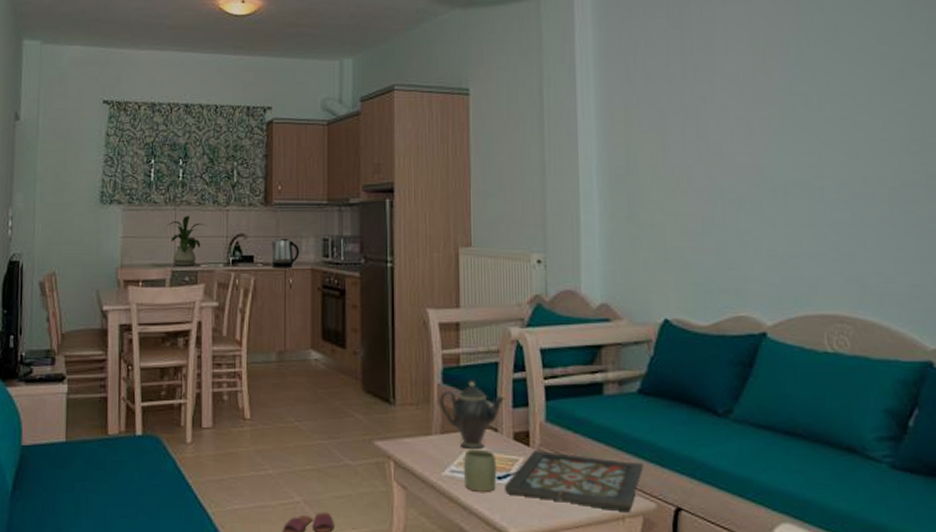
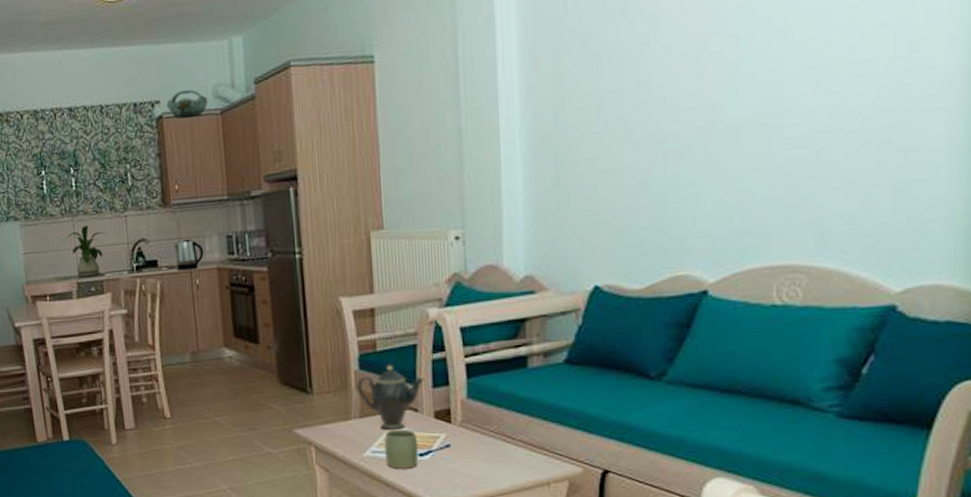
decorative basket: none [277,100,317,125] -> present [166,89,208,119]
decorative tray: present [505,450,644,511] -> none [427,426,570,477]

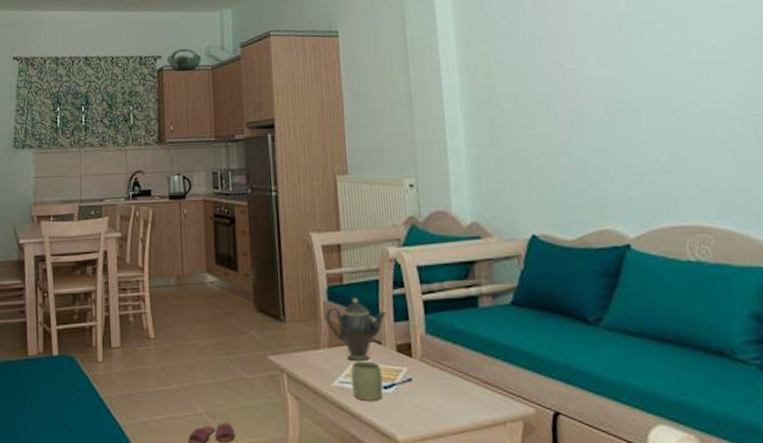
house plant: present [66,225,108,278] -> none [73,156,109,202]

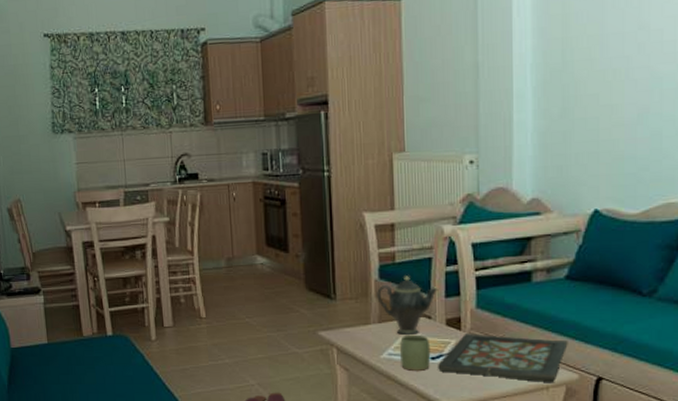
kettle: present [166,172,192,201] -> none [213,154,241,184]
decorative basket: present [167,49,202,72] -> none [211,19,249,45]
decorative tray: none [391,361,521,416] -> present [438,334,568,382]

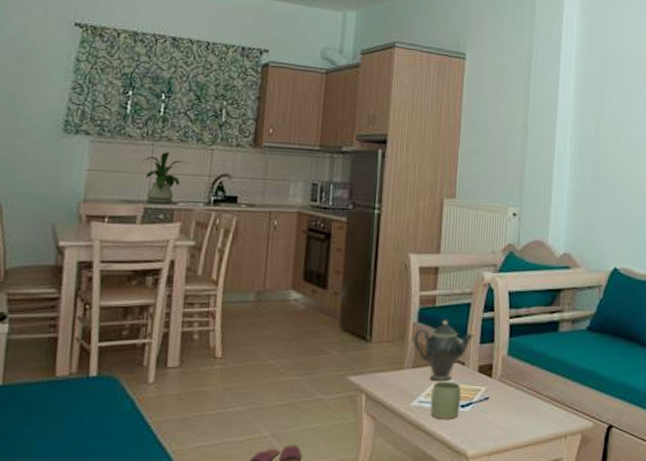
house plant: none [116,140,154,187] -> present [142,152,189,204]
decorative tray: present [438,334,568,382] -> none [467,381,586,430]

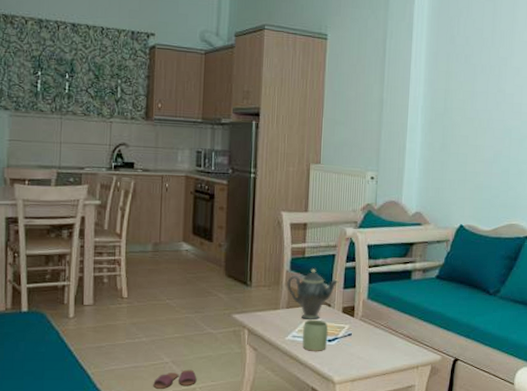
house plant: present [142,152,189,204] -> none [53,124,92,169]

